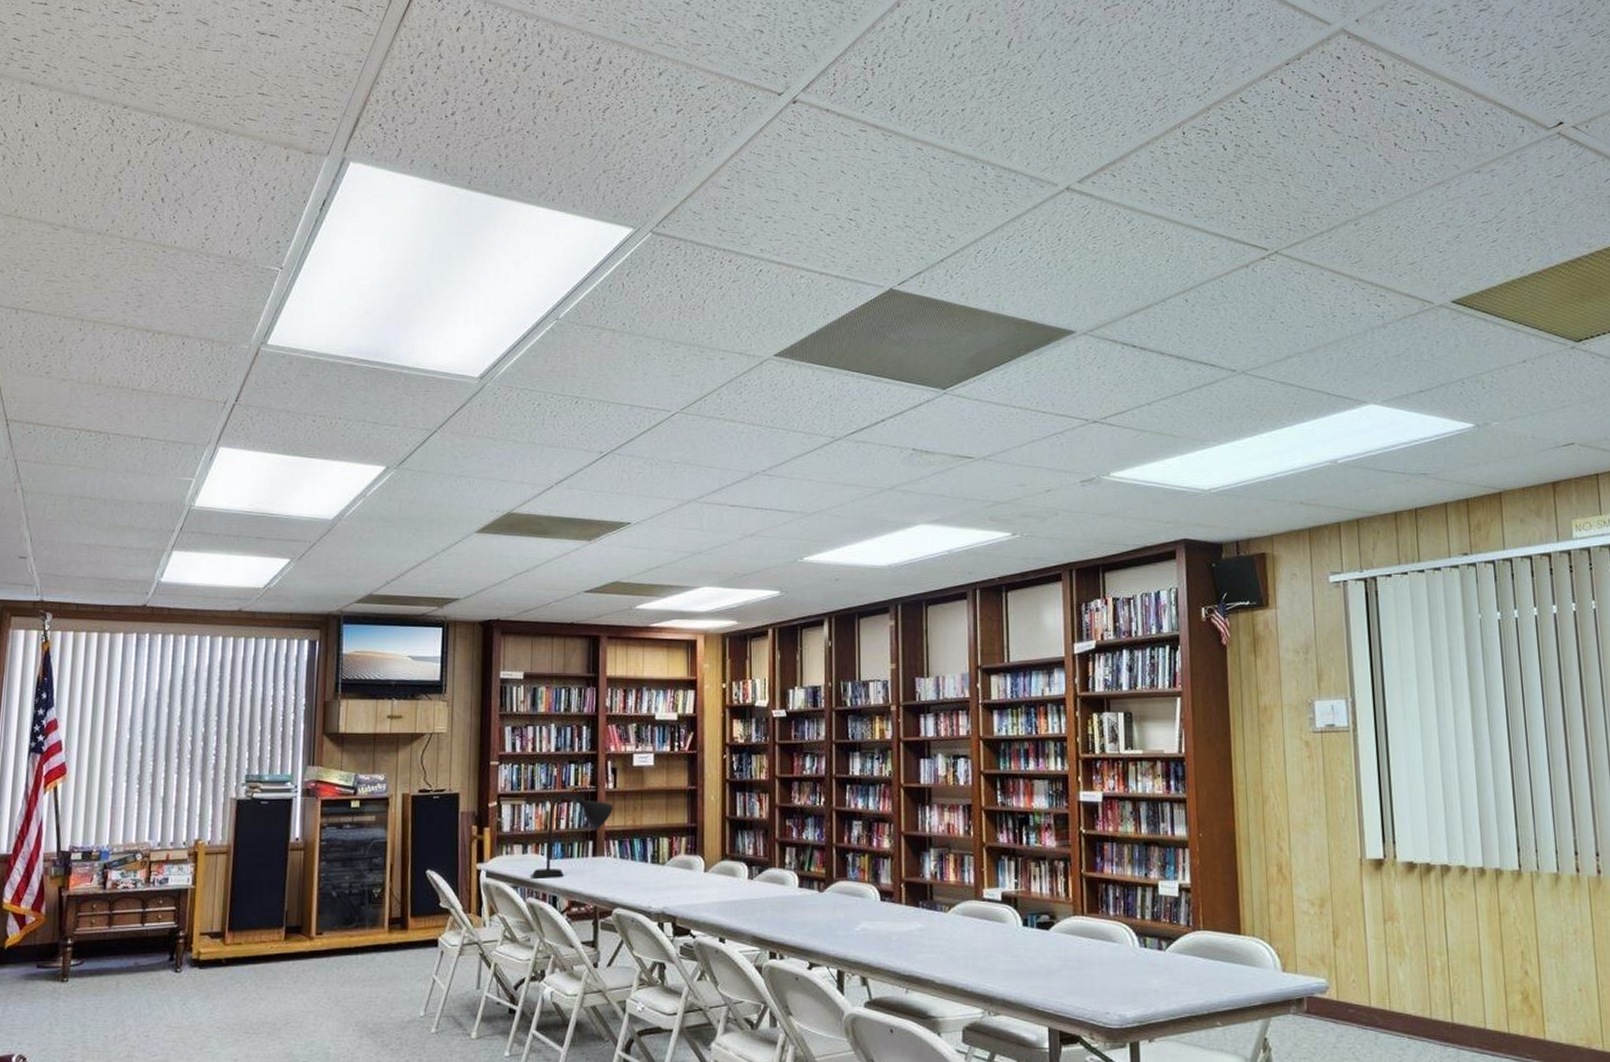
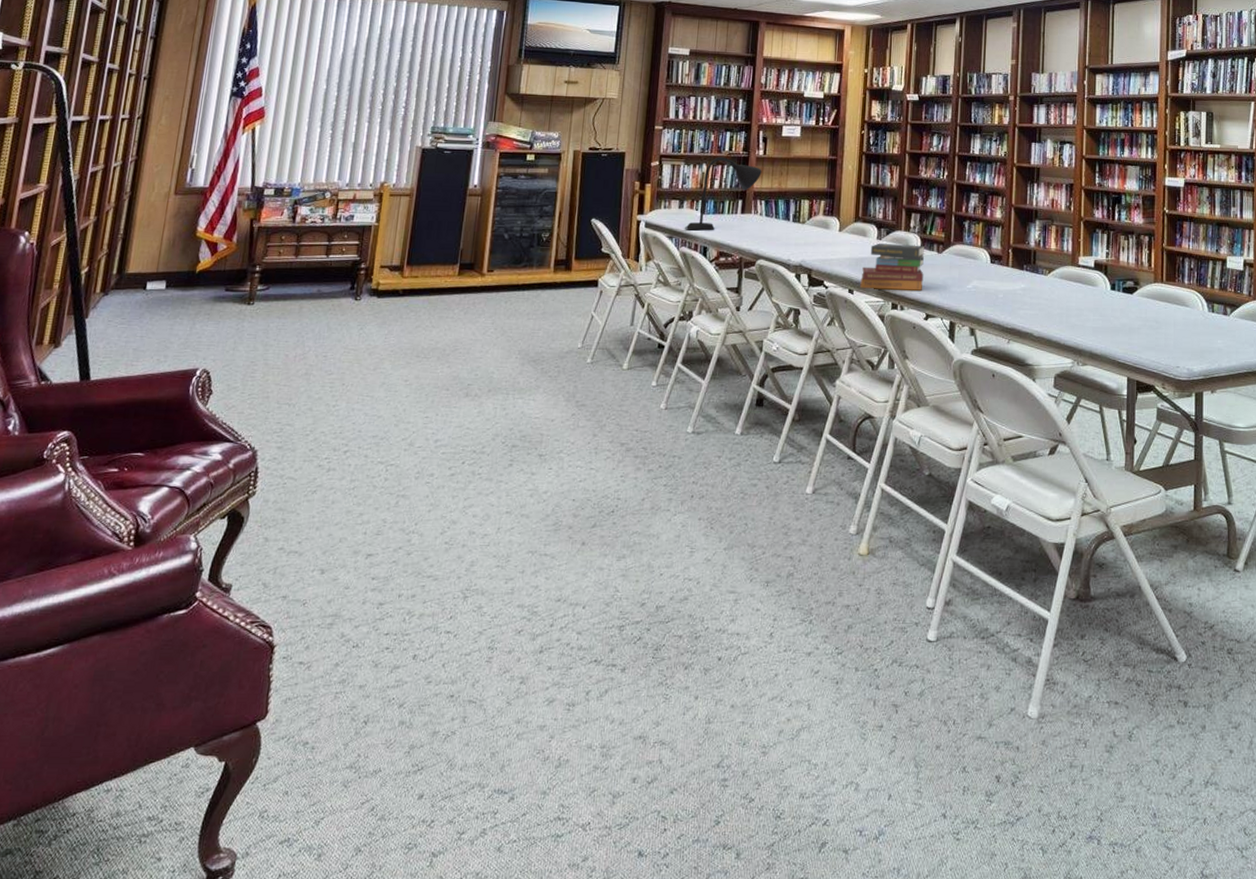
books: none [732,883,804,937] -> present [860,244,925,291]

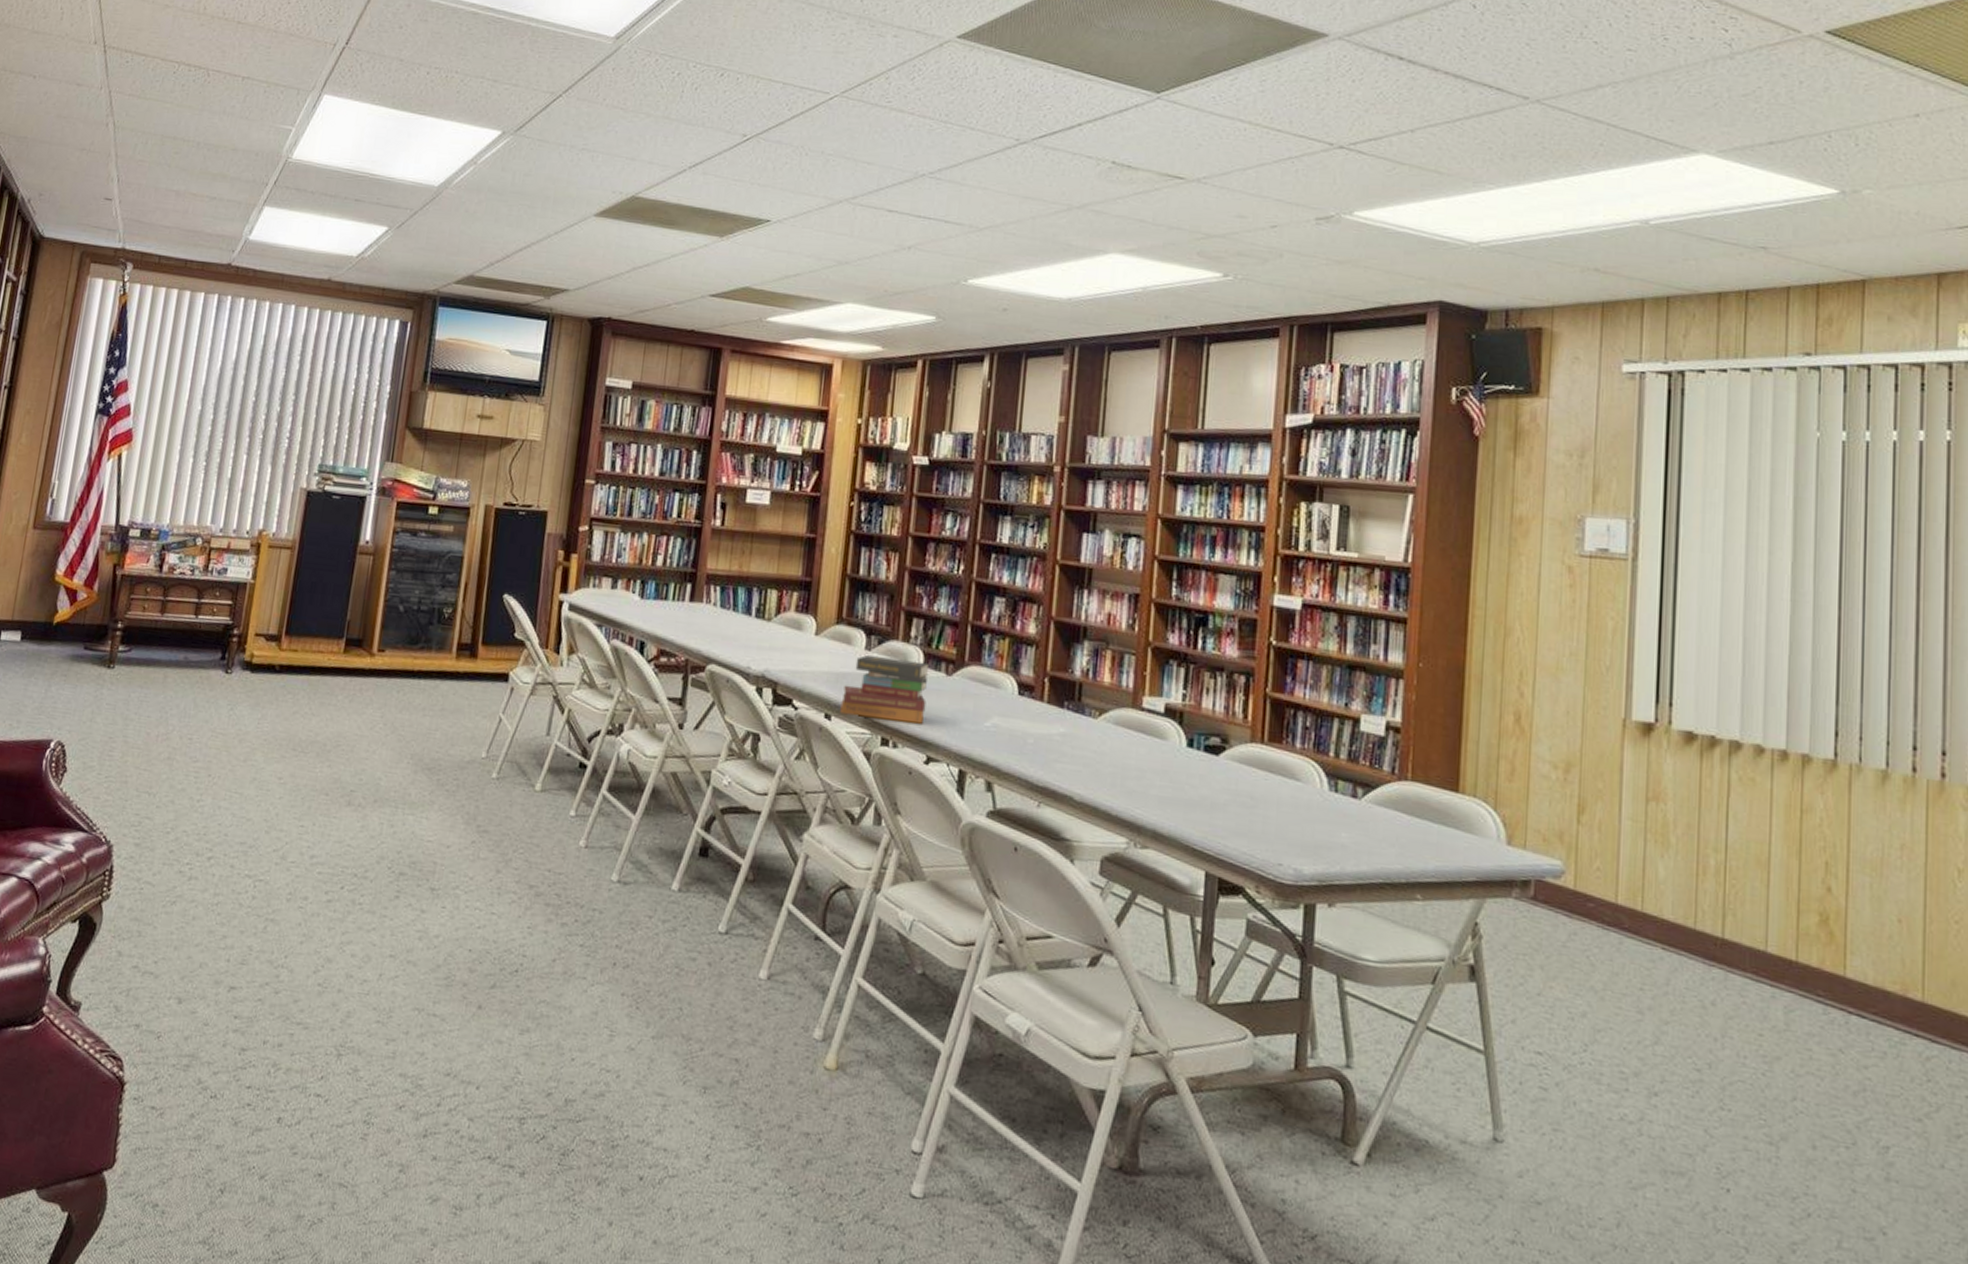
desk lamp: present [684,157,762,231] -> none [617,525,718,622]

